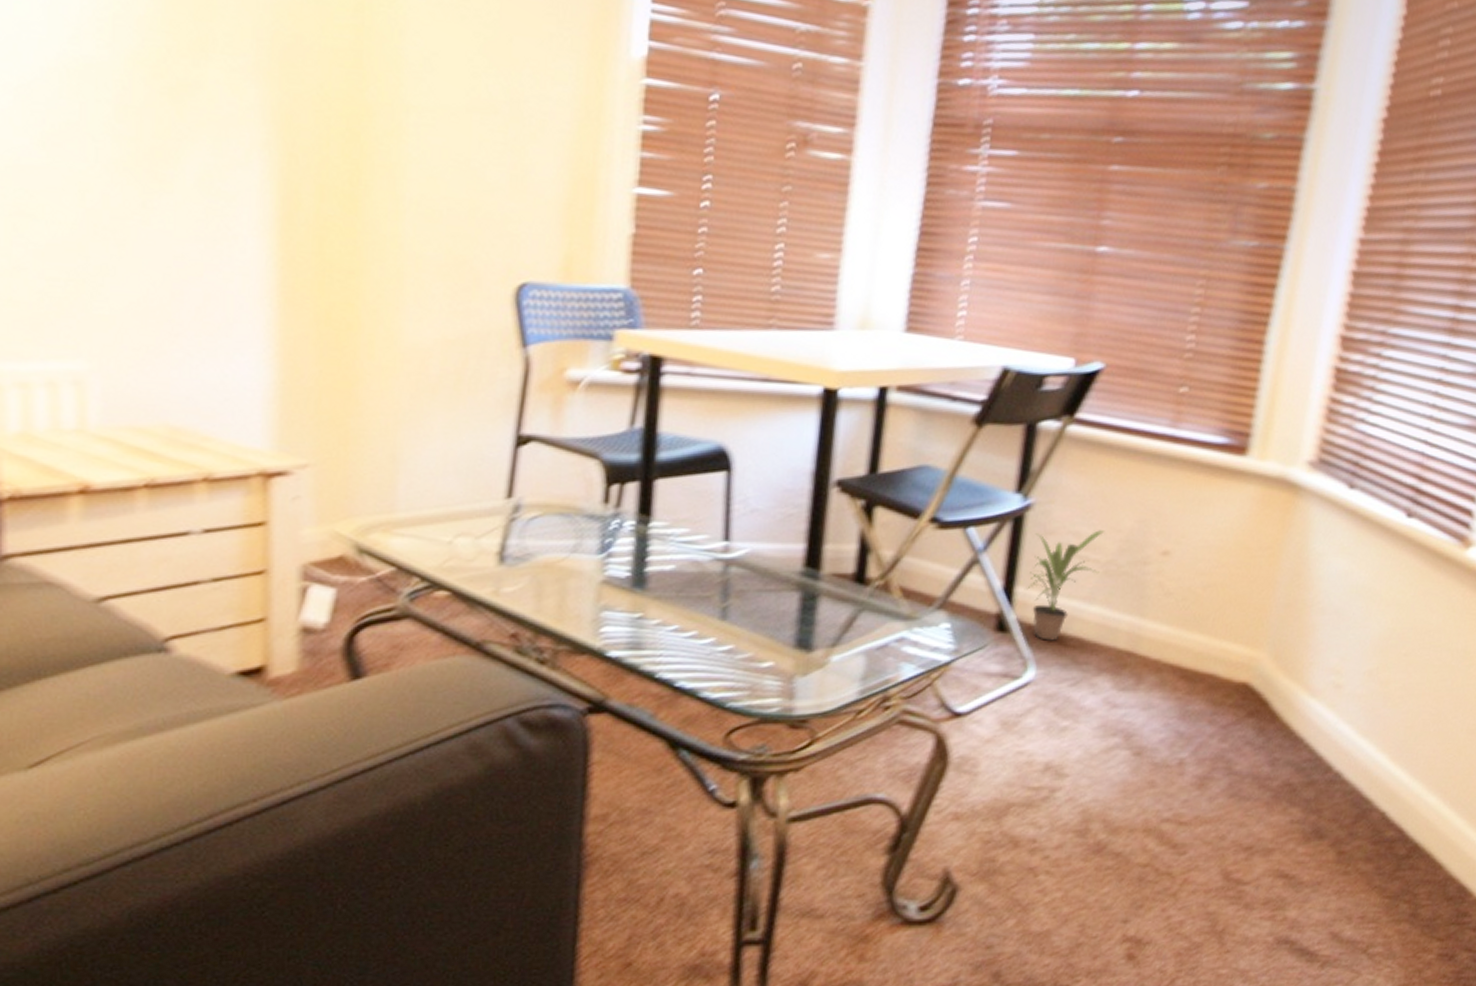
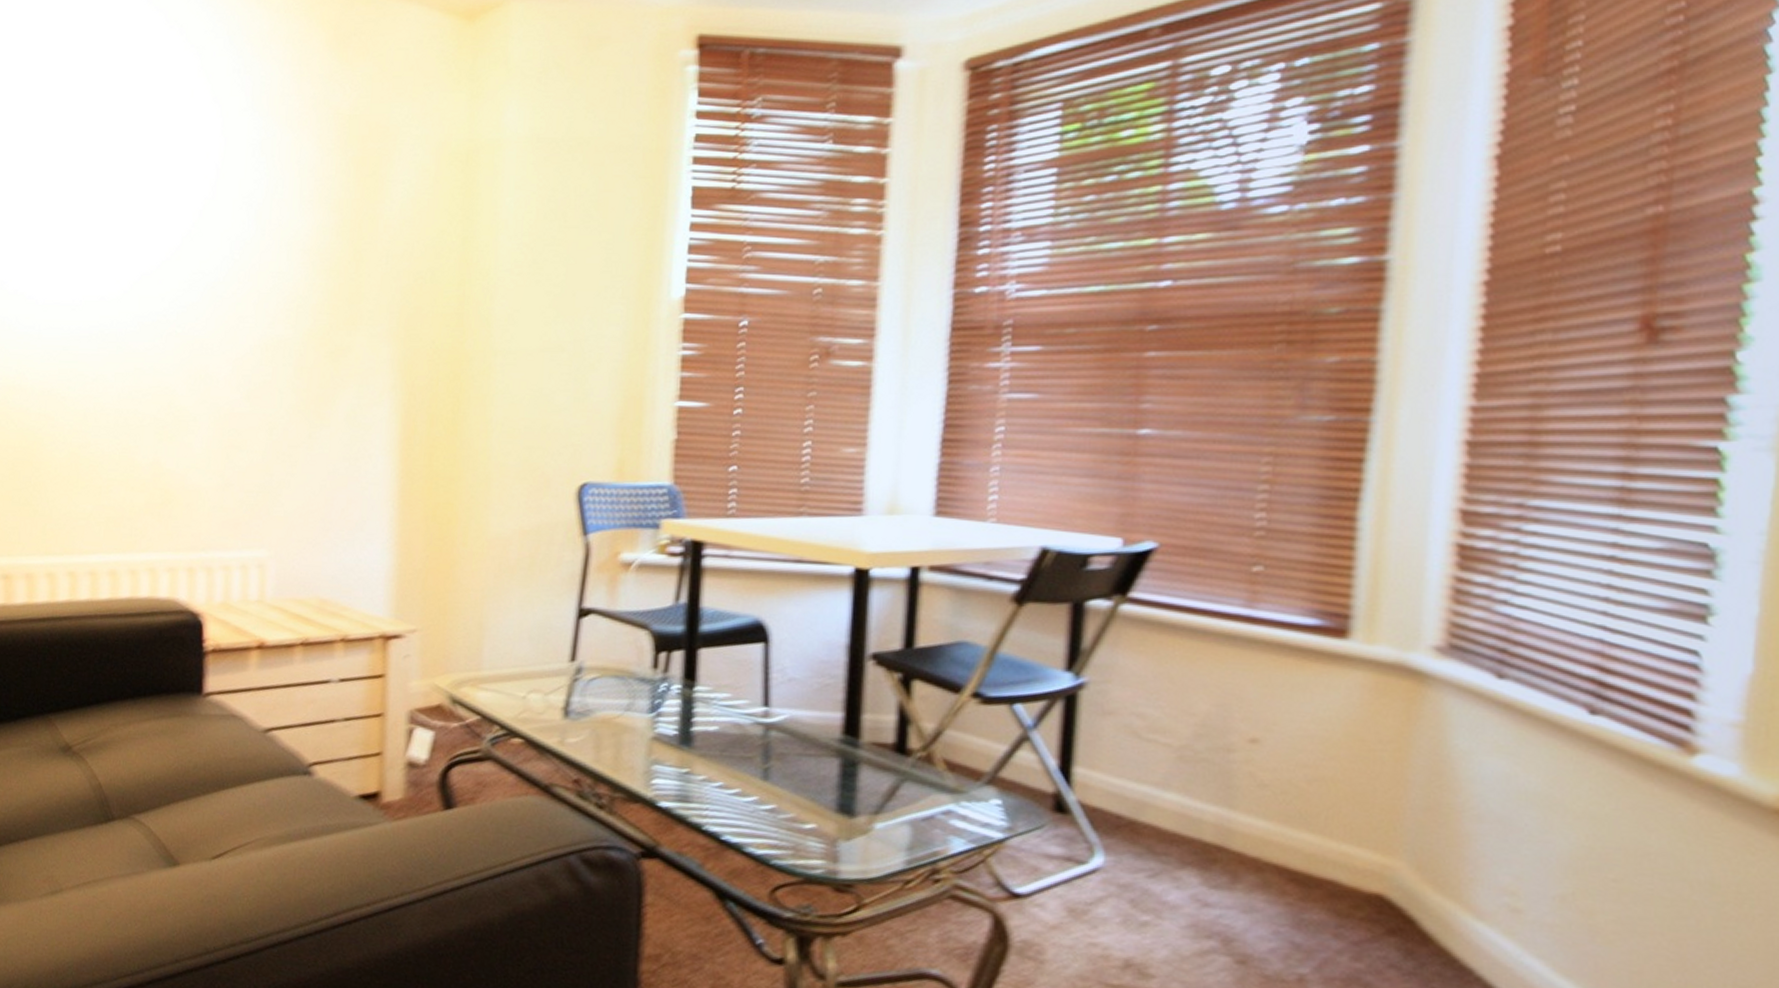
potted plant: present [1027,530,1105,641] -> none [1086,713,1175,827]

